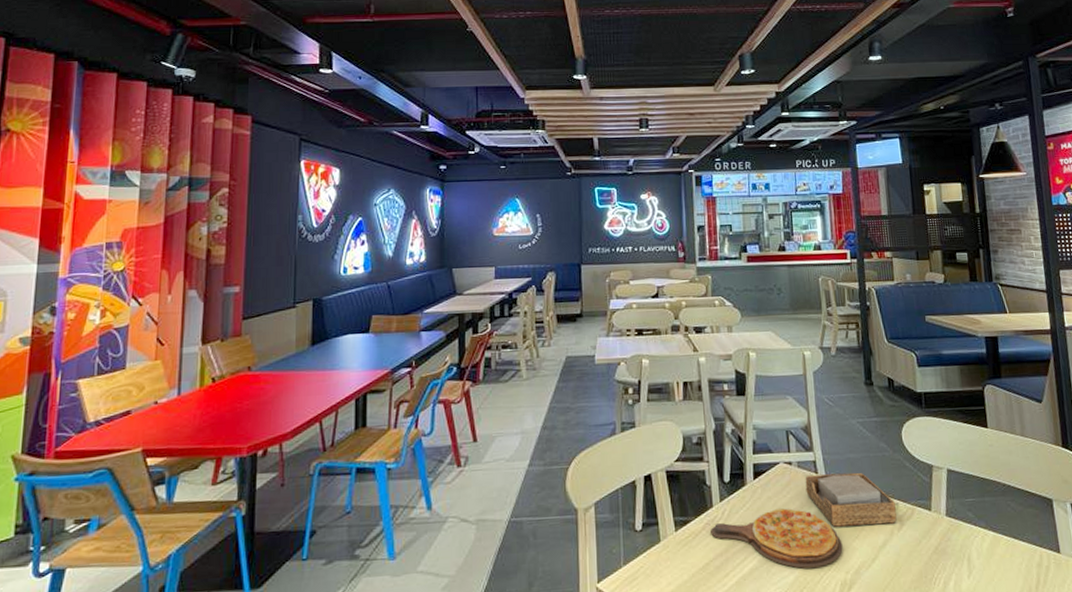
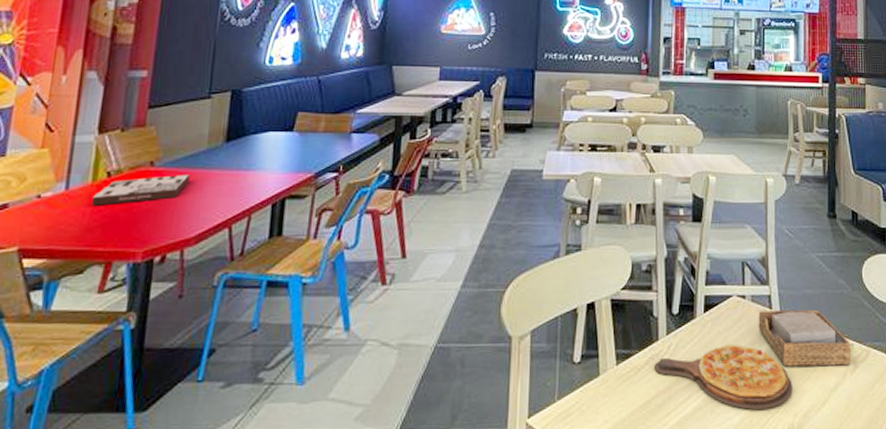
pizza box: none [200,377,283,409] -> present [91,175,191,206]

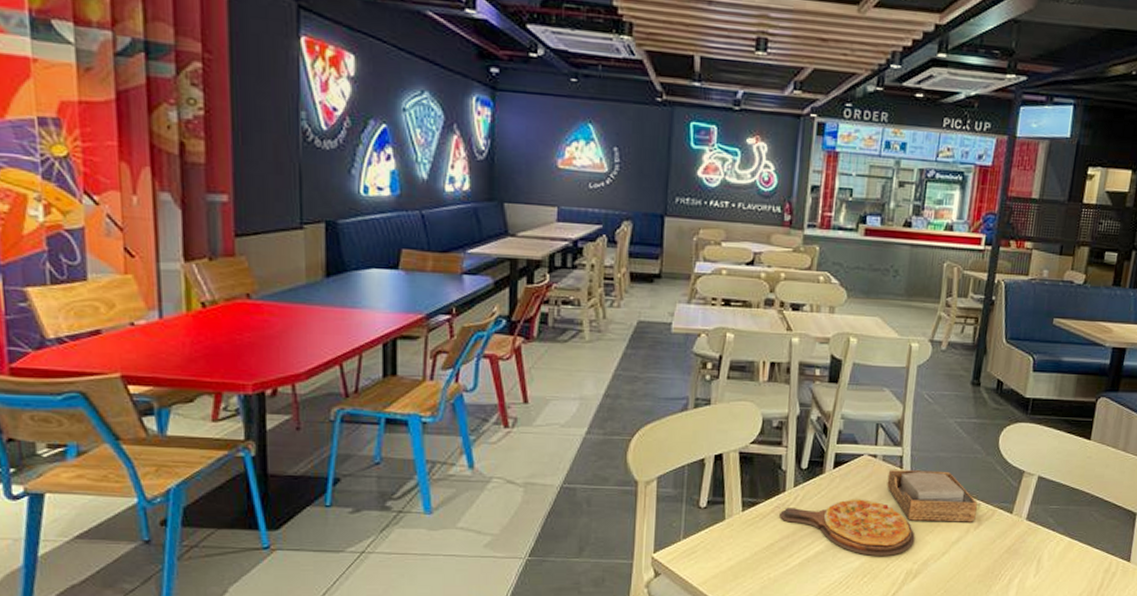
pizza box: present [91,175,191,206] -> none [189,309,292,337]

